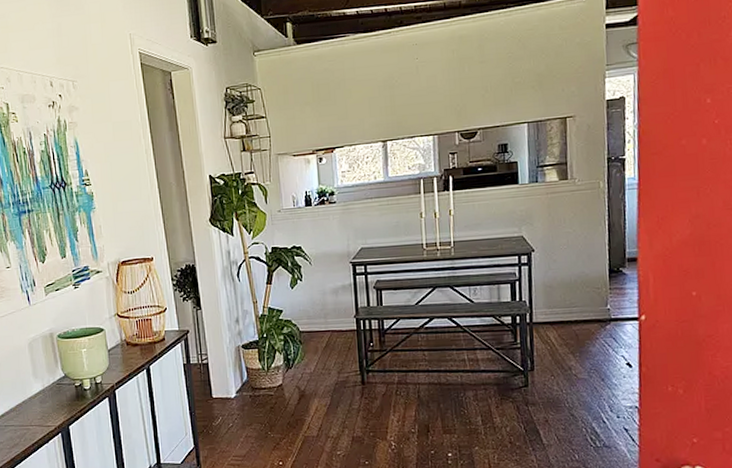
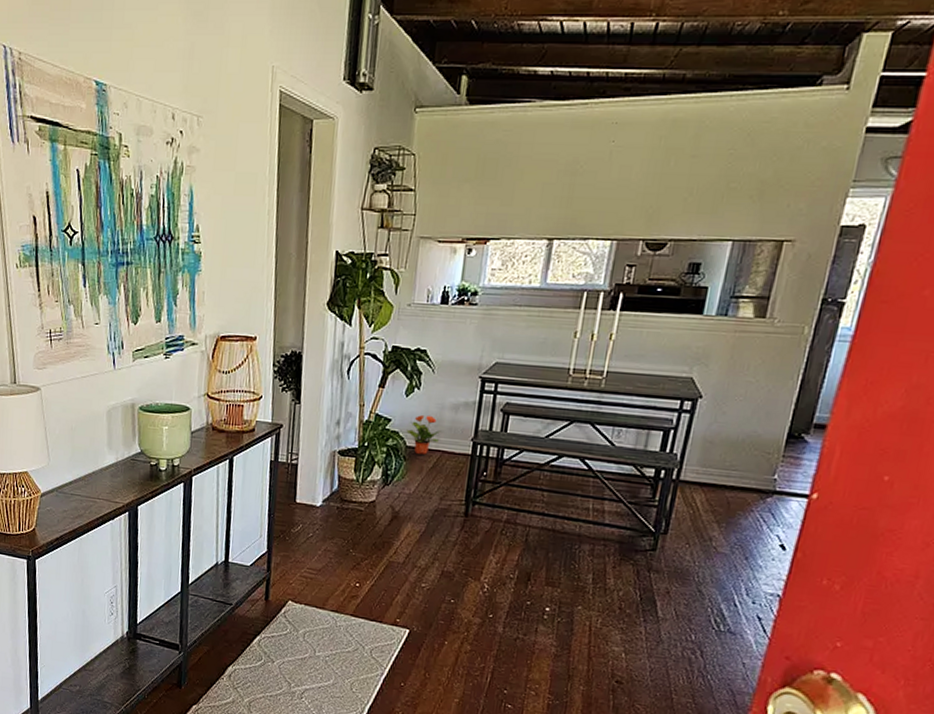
potted plant: none [297,302,327,337] -> present [406,415,441,455]

